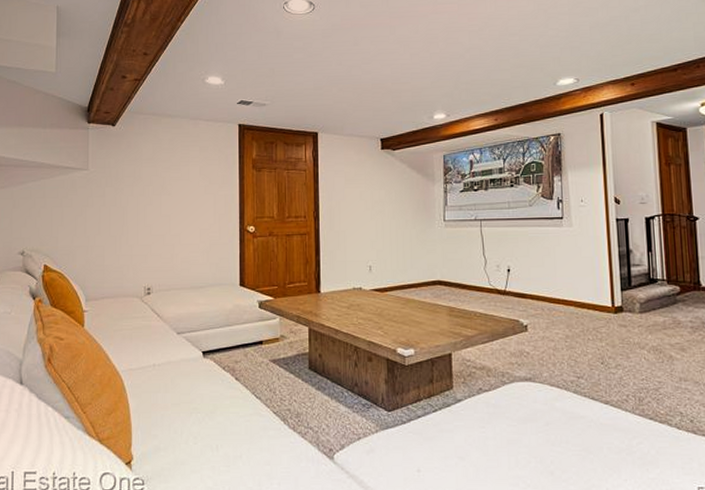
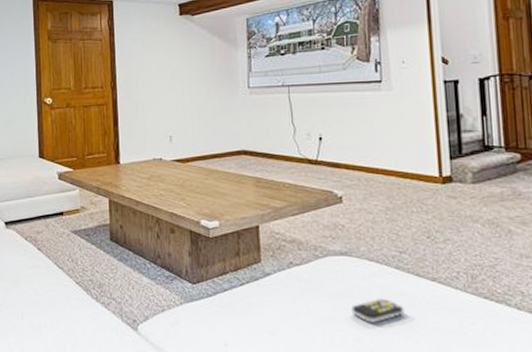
remote control: none [534,421,581,446] -> present [351,298,405,324]

